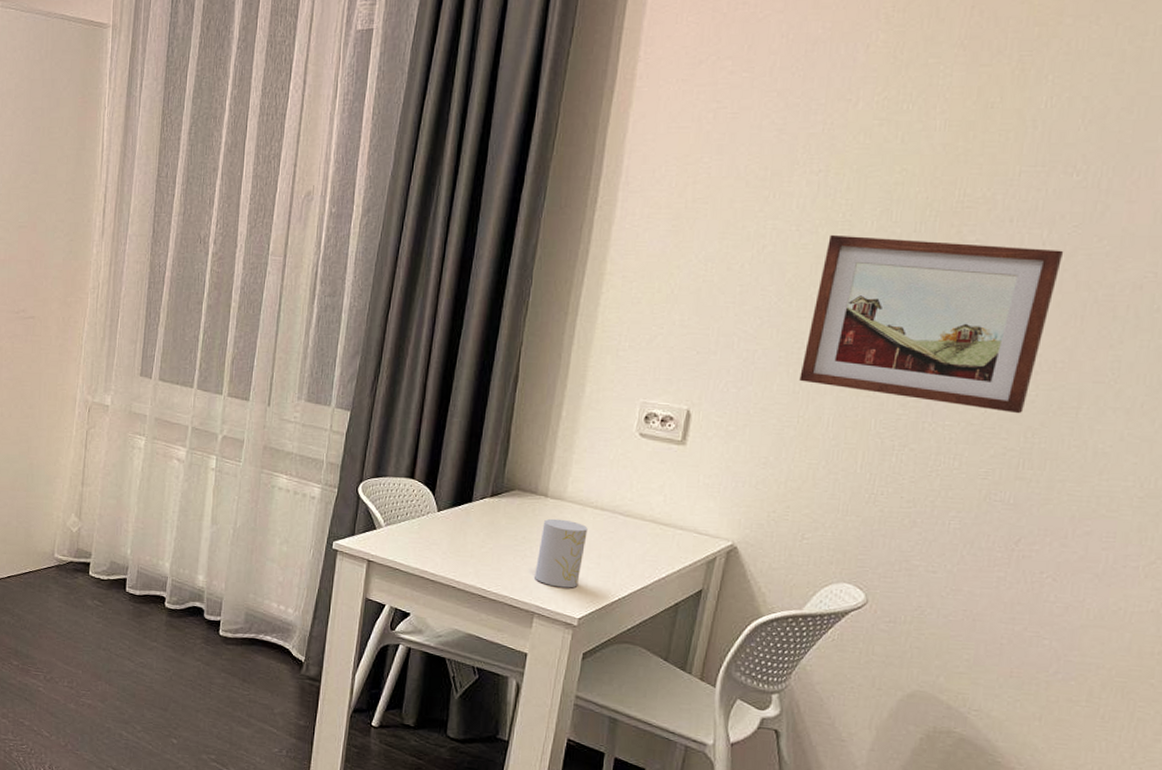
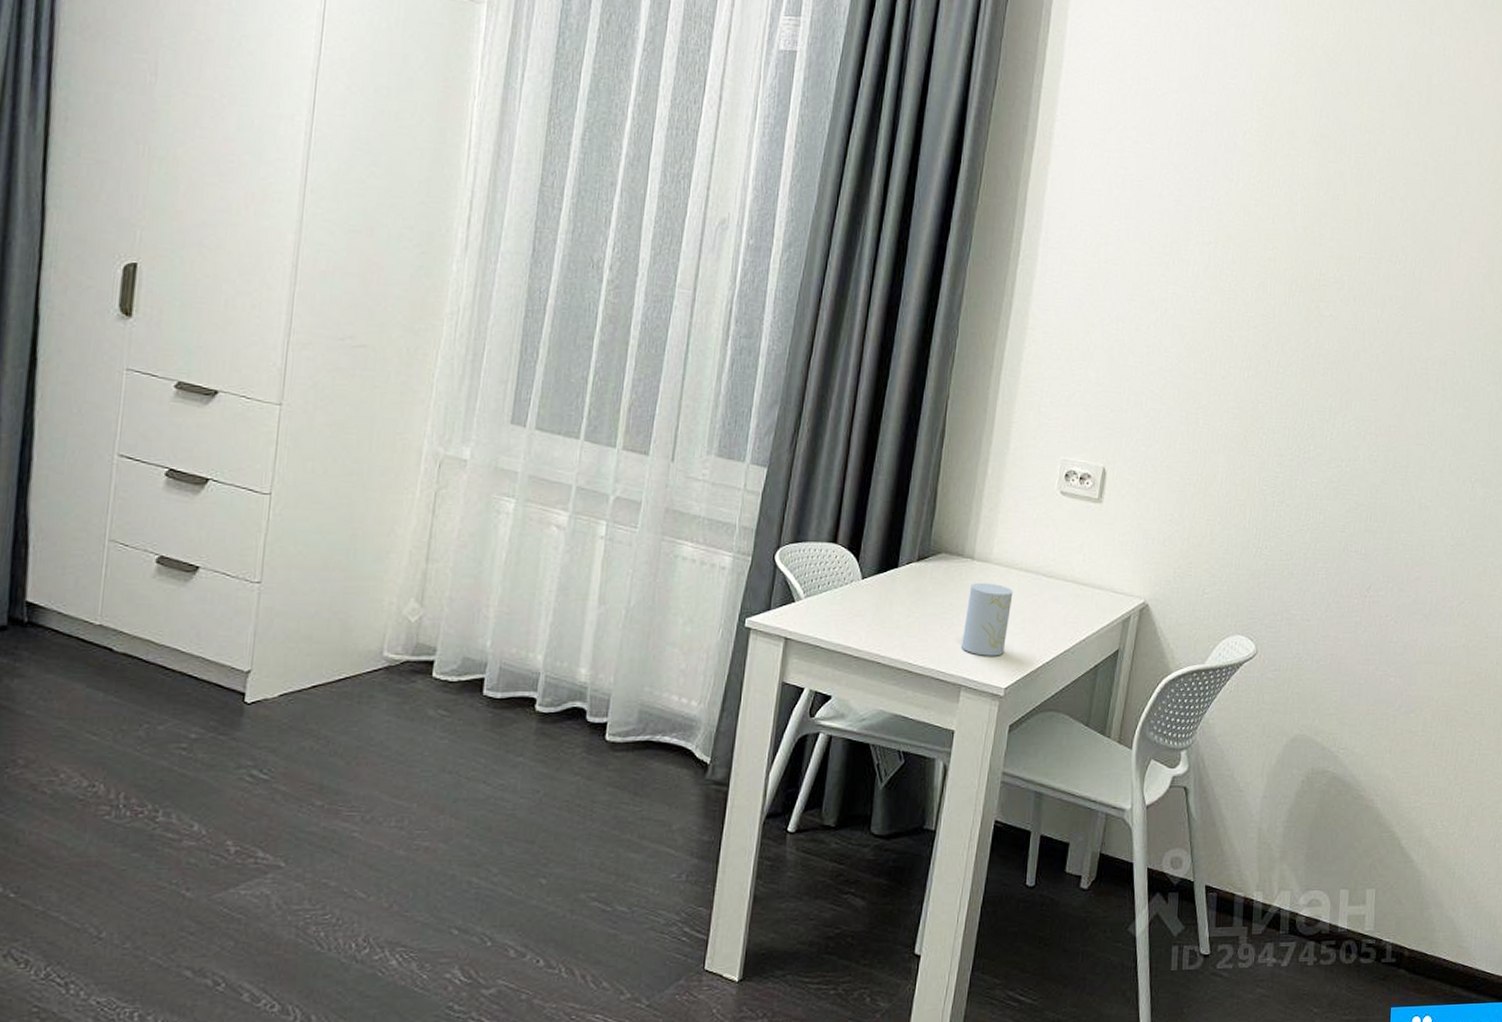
wall art: present [799,234,1064,414] -> none [1198,302,1393,472]

